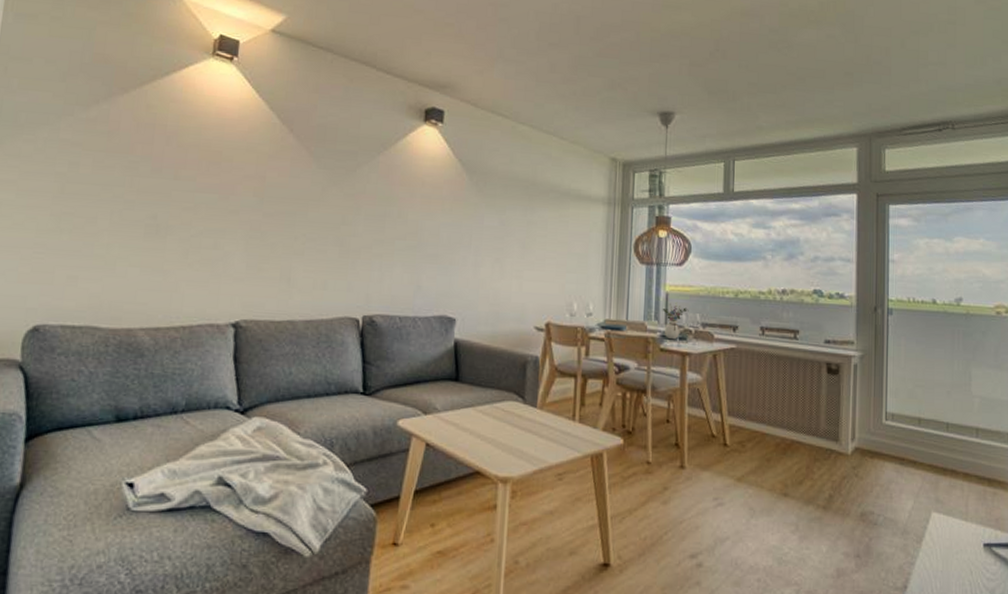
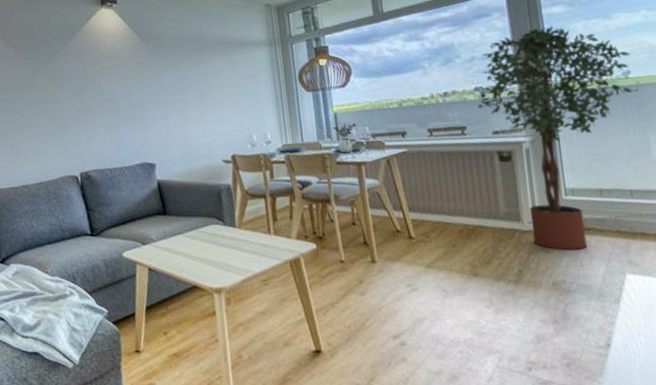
potted tree: none [814,237,967,480] -> present [478,26,638,251]

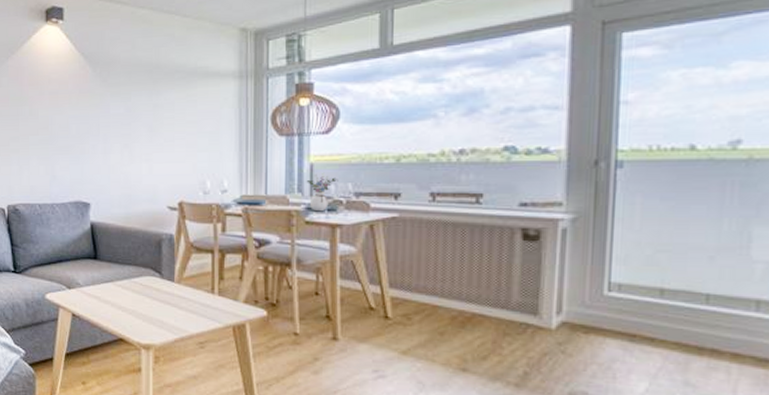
potted tree: present [478,26,638,251] -> none [505,73,748,359]

